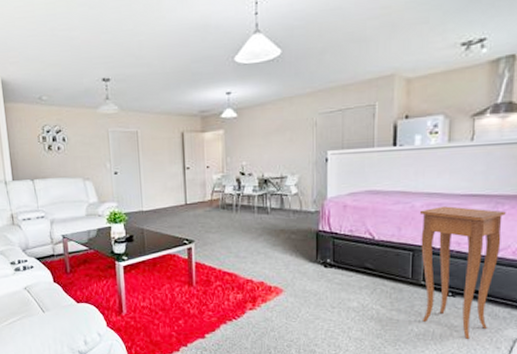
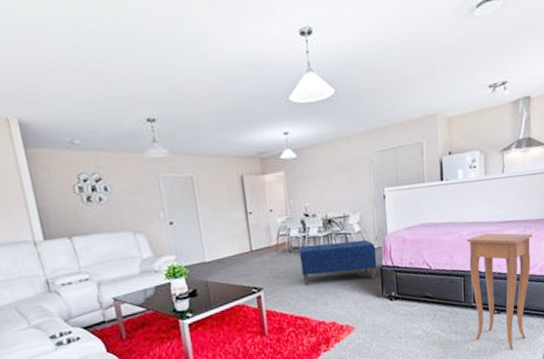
bench: none [232,202,313,243] -> present [299,239,377,286]

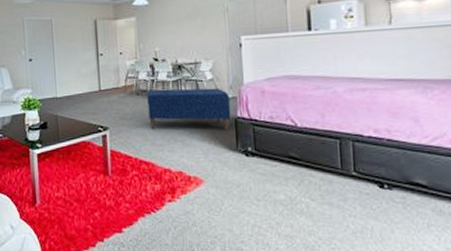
side table: present [466,233,533,350] -> none [342,91,436,238]

